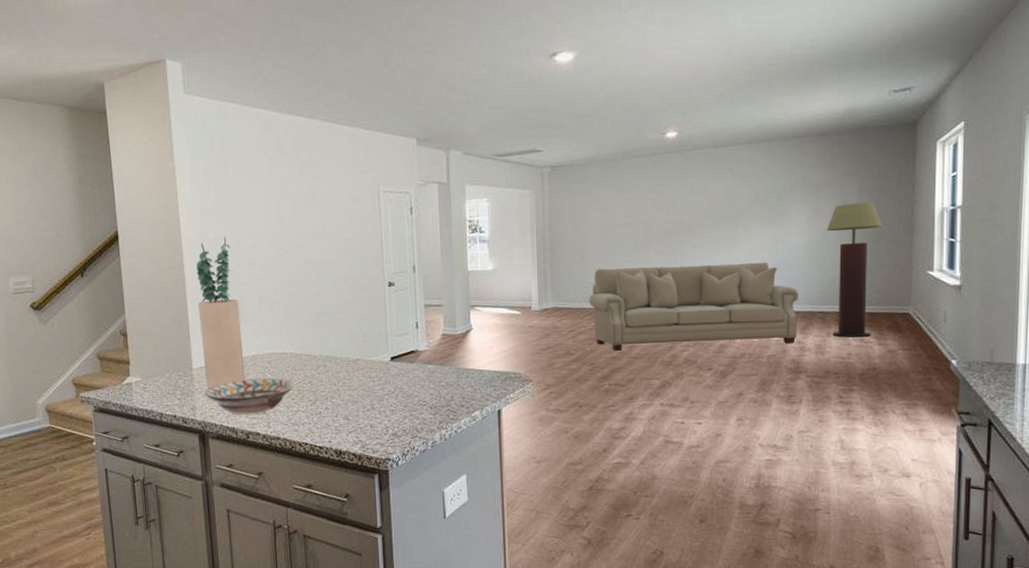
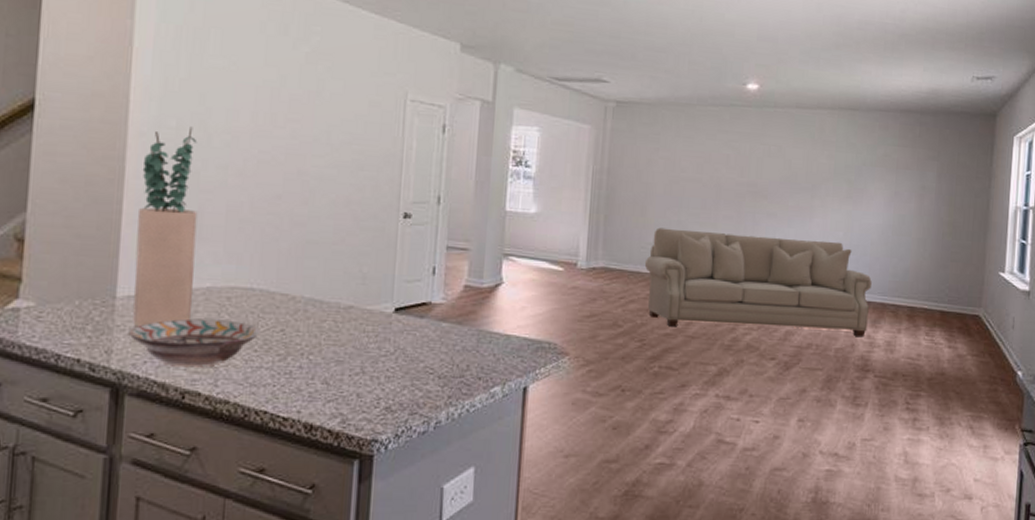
floor lamp: present [827,202,883,338] -> none [903,189,959,337]

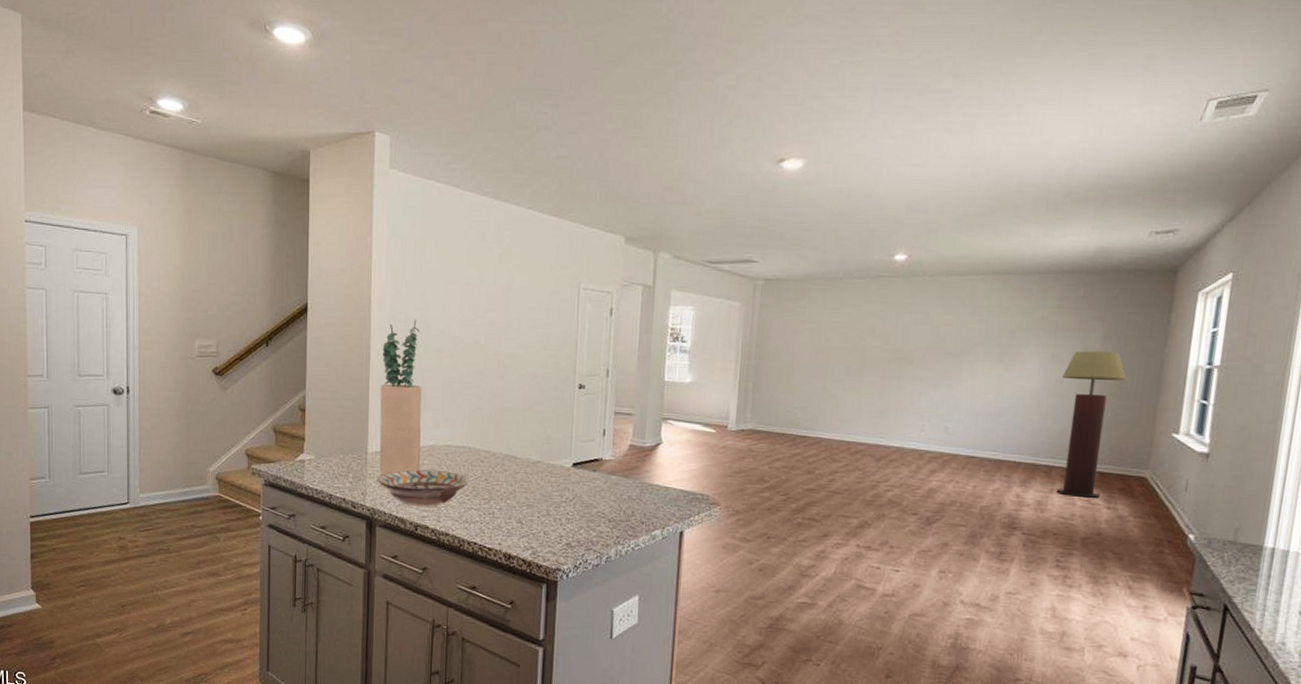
sofa: present [644,227,872,338] -> none [790,393,1023,497]
floor lamp: none [903,189,959,337] -> present [1056,350,1127,498]

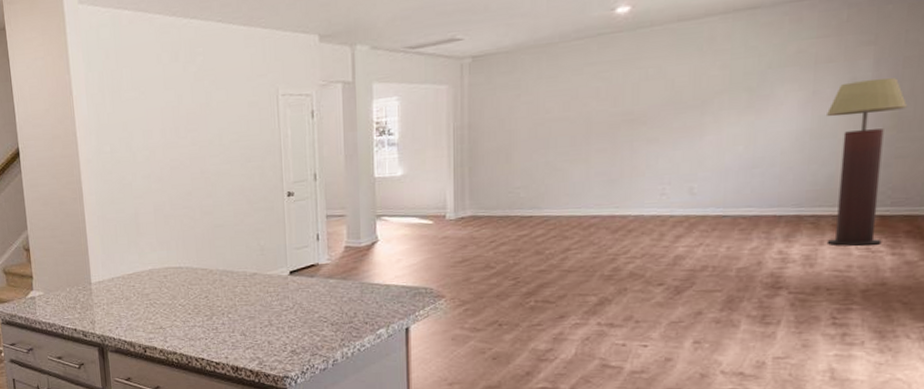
decorative bowl: present [377,469,470,507] -> none [103,293,191,330]
vase: present [379,319,422,476] -> none [93,149,143,304]

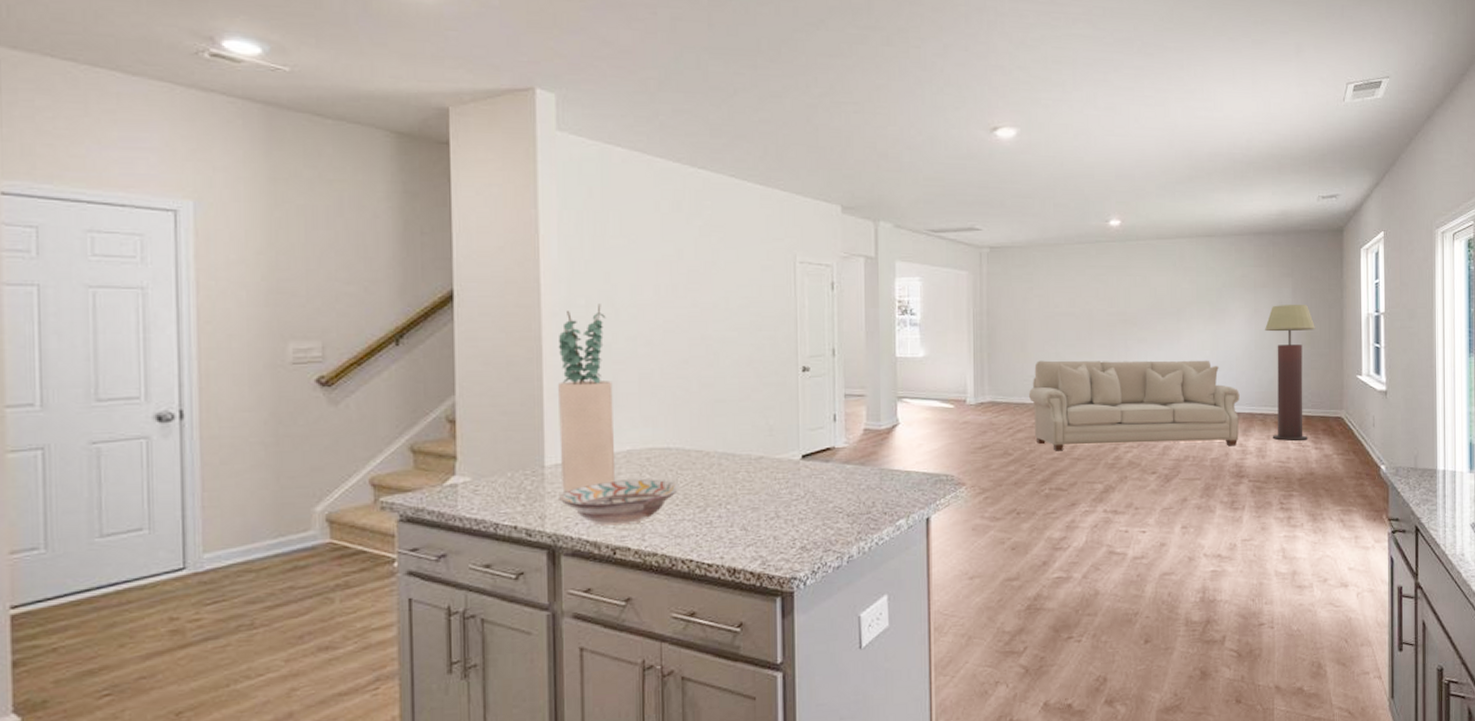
vase: none [93,149,143,304] -> present [558,303,616,493]
decorative bowl: none [103,293,191,330] -> present [559,479,680,526]
sofa: none [513,156,783,264] -> present [1028,360,1240,451]

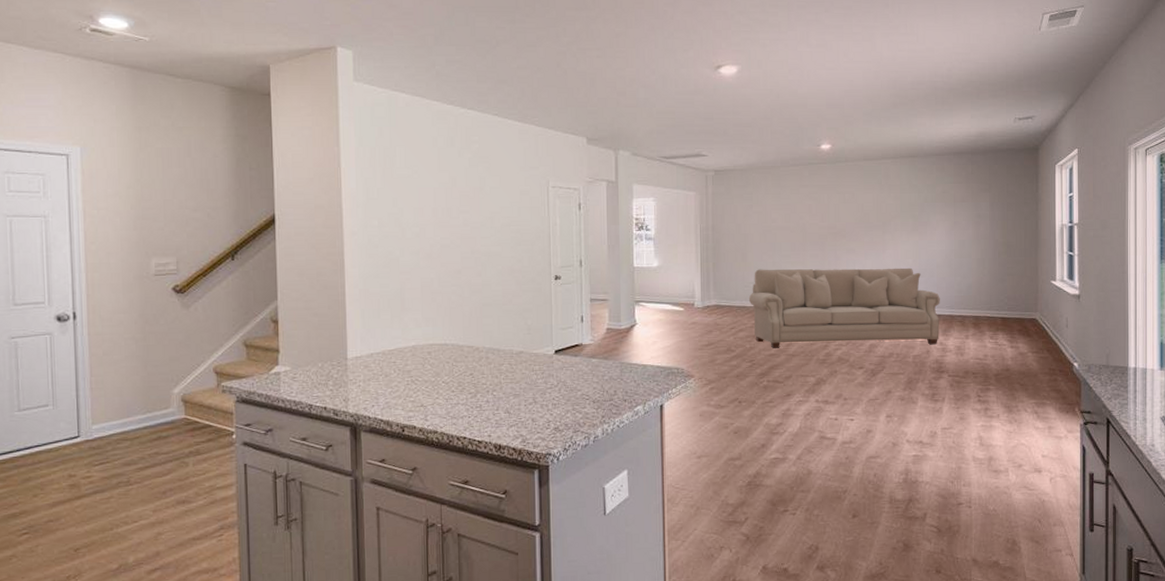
vase: present [558,303,616,493] -> none [356,224,404,380]
decorative bowl: present [559,479,680,526] -> none [359,369,455,408]
floor lamp: present [1265,304,1316,441] -> none [964,216,1012,340]

